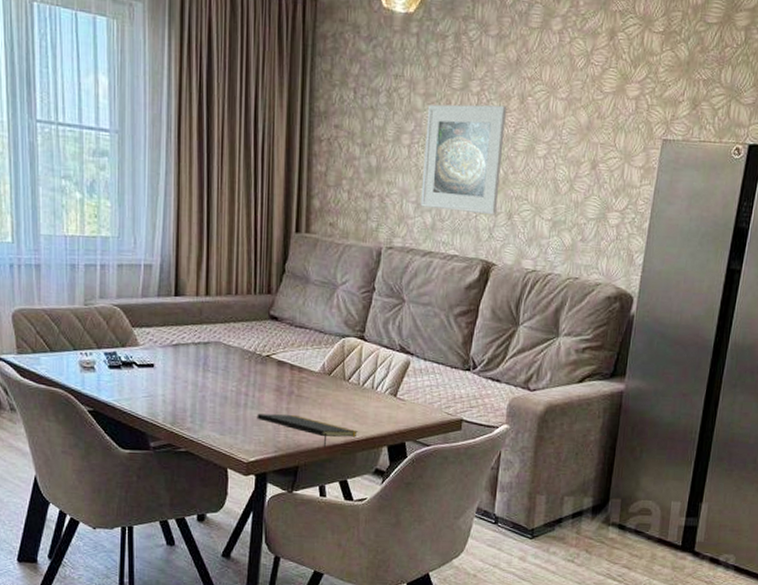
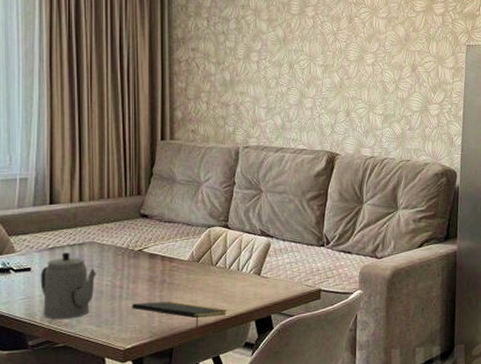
teapot: none [163,350,221,423] -> present [40,252,96,320]
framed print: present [420,104,506,215] -> none [270,25,338,114]

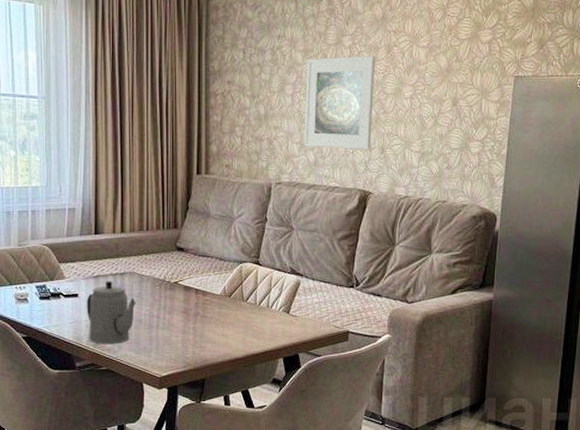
notepad: present [131,301,228,328] -> none [167,333,257,362]
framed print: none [270,25,338,114] -> present [304,55,375,150]

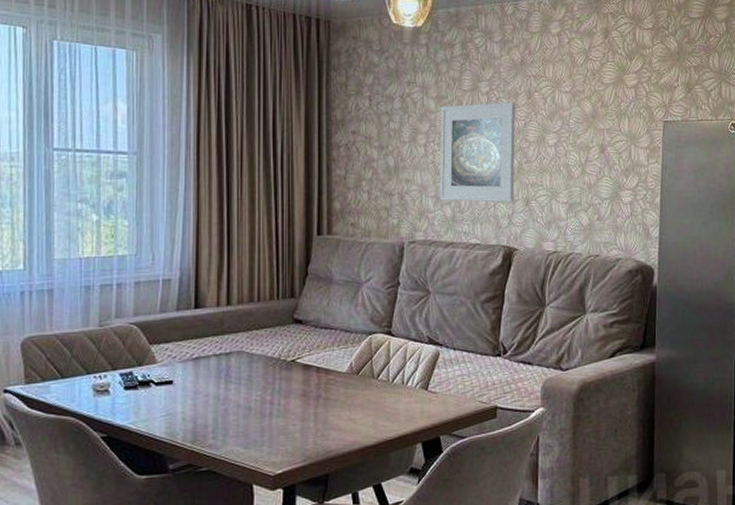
teapot: present [86,281,136,344] -> none [183,363,245,440]

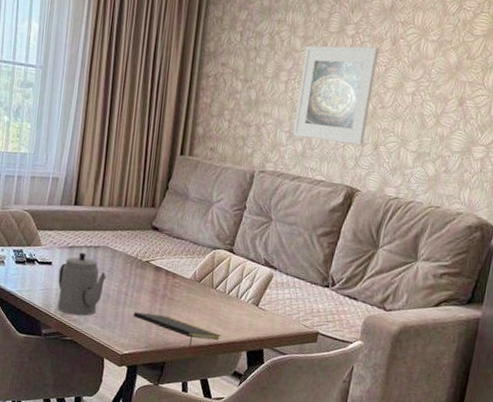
teapot: none [183,363,245,440] -> present [57,252,106,316]
notepad: none [283,419,391,451] -> present [133,312,222,348]

